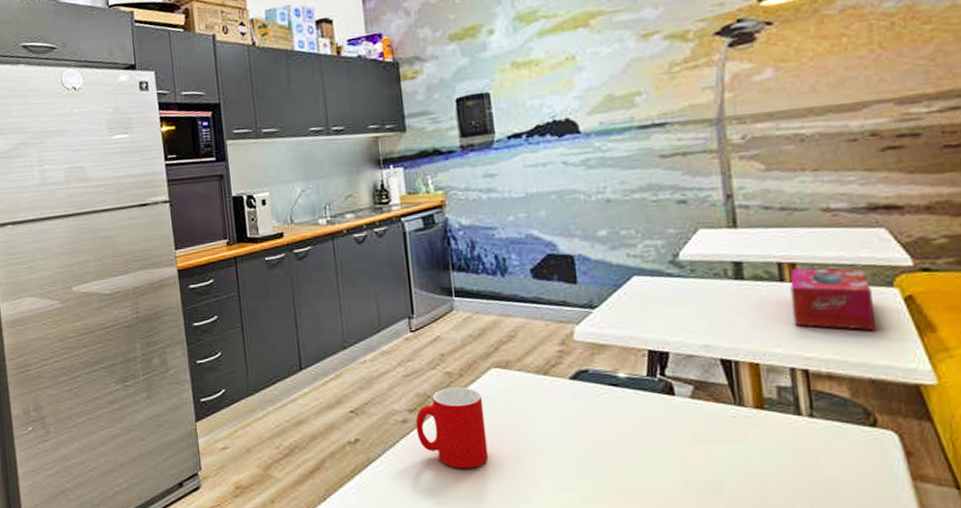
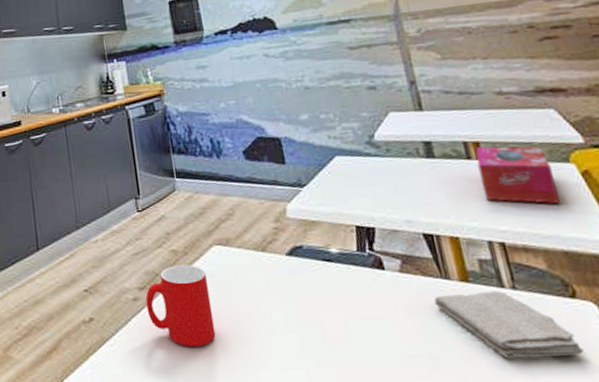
washcloth: none [724,419,876,485] -> present [434,291,584,358]

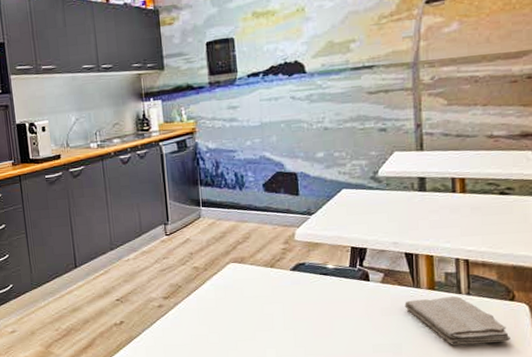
cup: present [145,264,216,347] -> none [169,278,226,342]
tissue box: present [476,146,561,205] -> none [460,182,520,230]

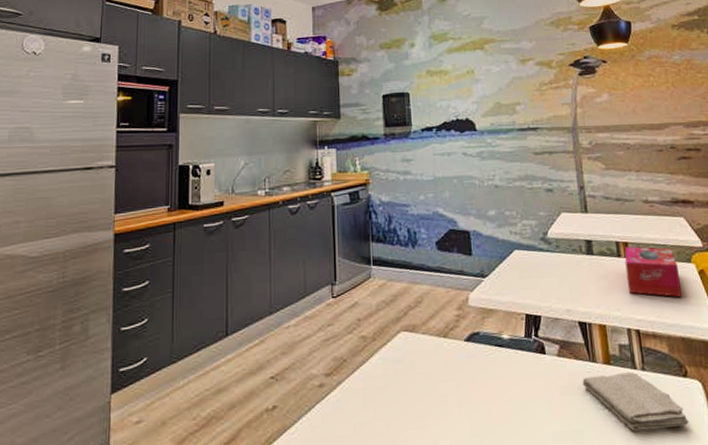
tissue box: none [460,182,520,230] -> present [624,246,683,298]

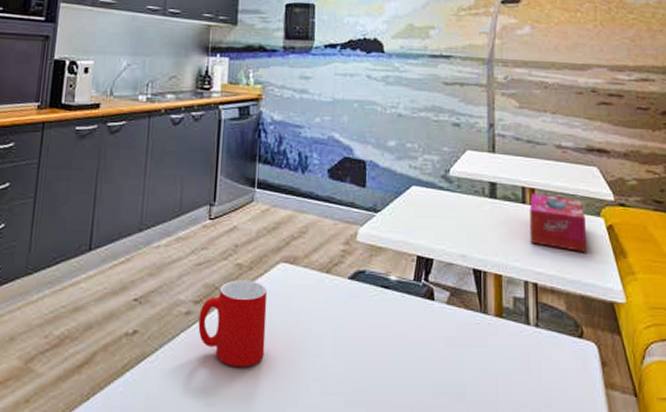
cup: none [331,350,394,432] -> present [198,280,268,367]
washcloth: present [582,372,689,431] -> none [470,328,579,391]

